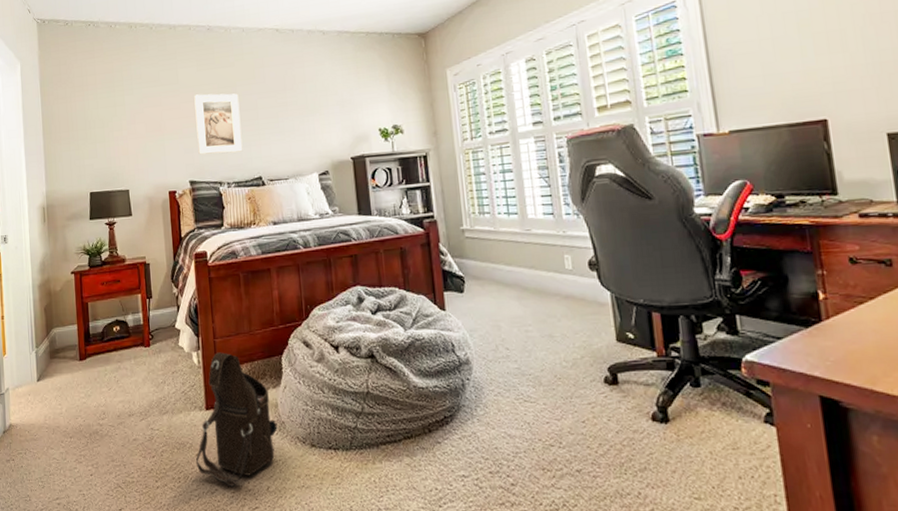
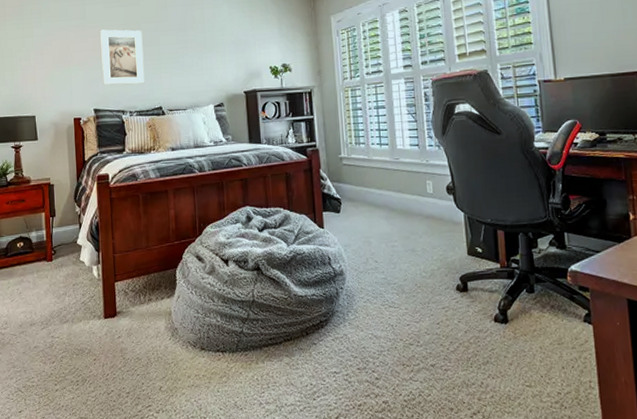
shoulder bag: present [196,352,278,487] -> none [94,266,171,388]

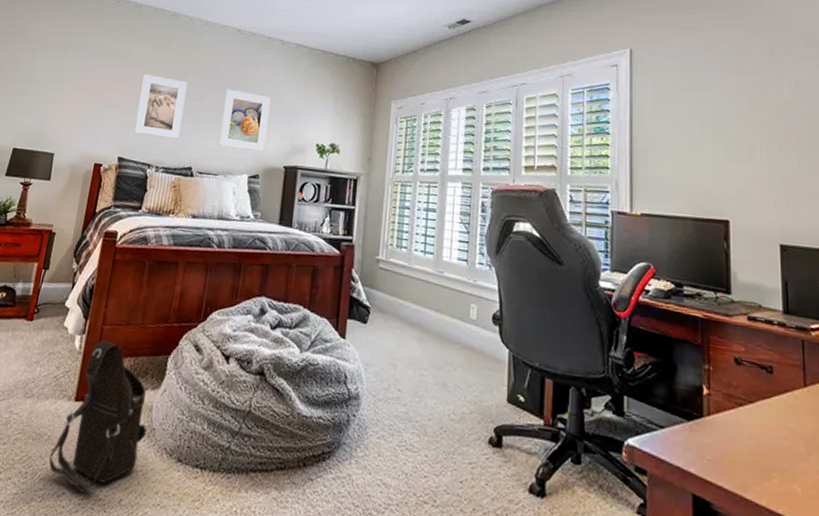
shoulder bag: none [94,266,171,388] -> present [49,340,147,493]
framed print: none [179,30,224,84] -> present [219,89,271,153]

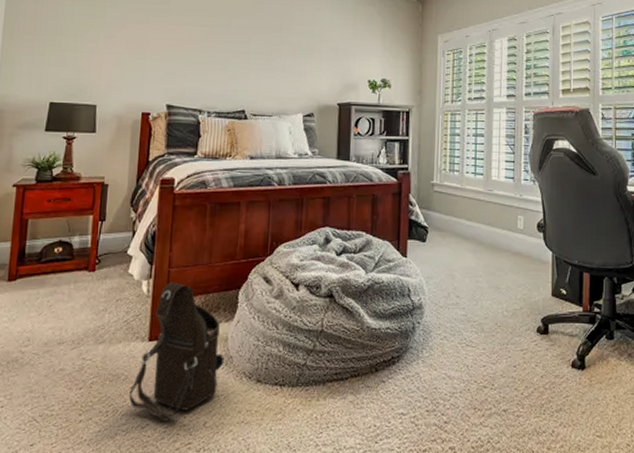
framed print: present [134,74,188,139] -> none [181,19,233,83]
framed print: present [219,89,271,153] -> none [271,30,320,91]

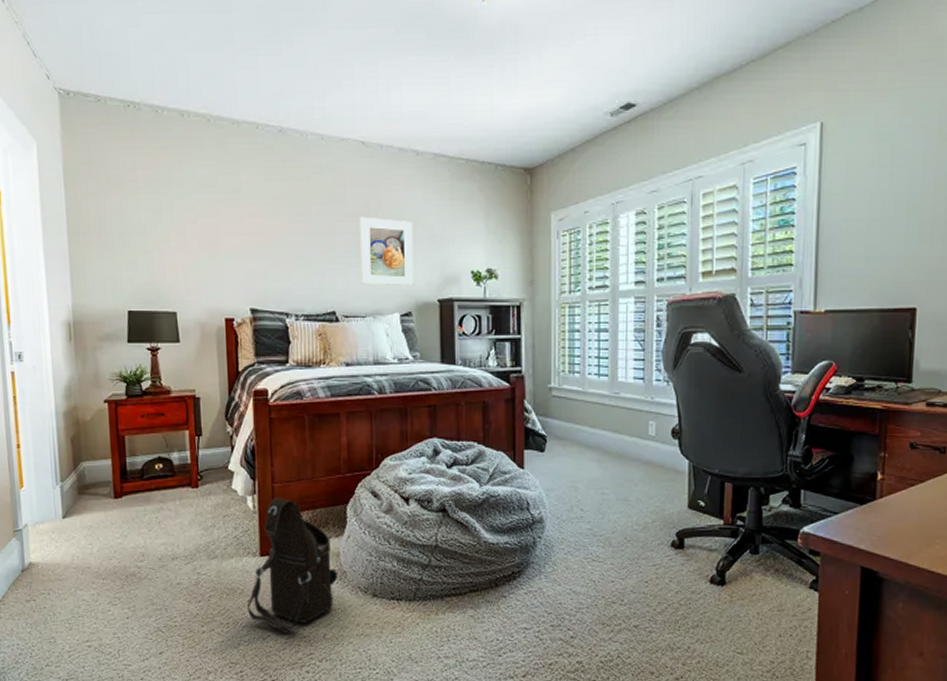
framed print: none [271,30,320,91] -> present [360,216,414,287]

